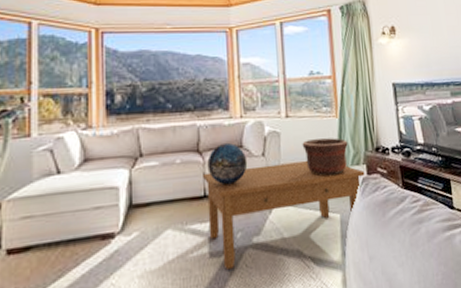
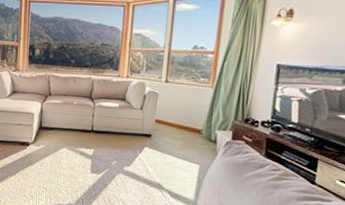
coffee table: present [203,161,365,270] -> none [92,114,230,184]
decorative sphere: present [207,143,248,186] -> none [96,95,128,126]
ceramic pot: present [302,138,348,176] -> none [176,103,219,135]

